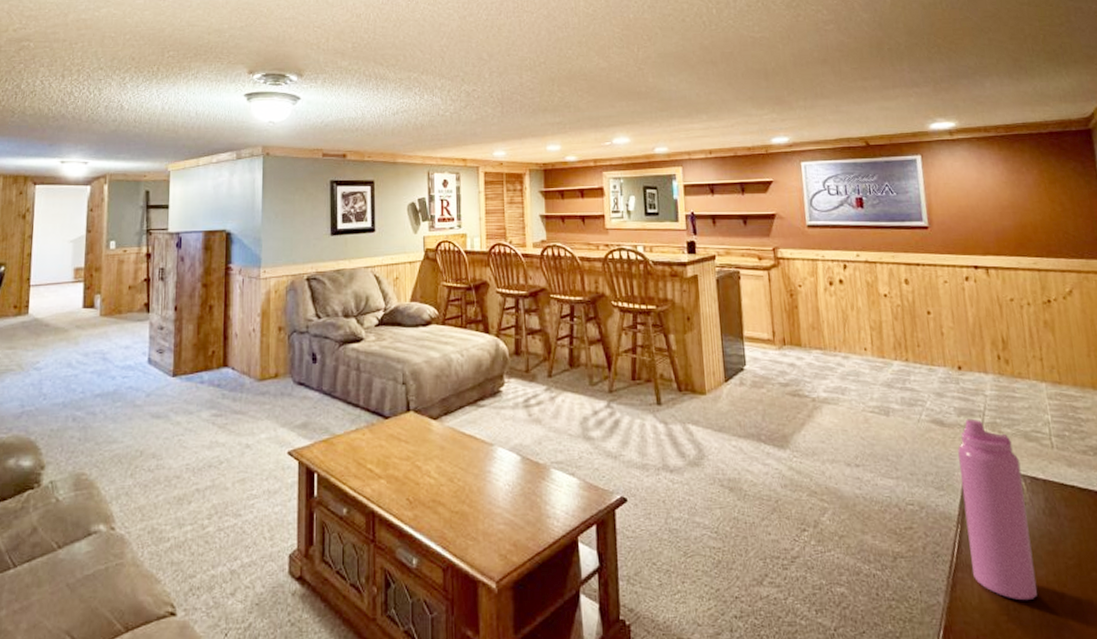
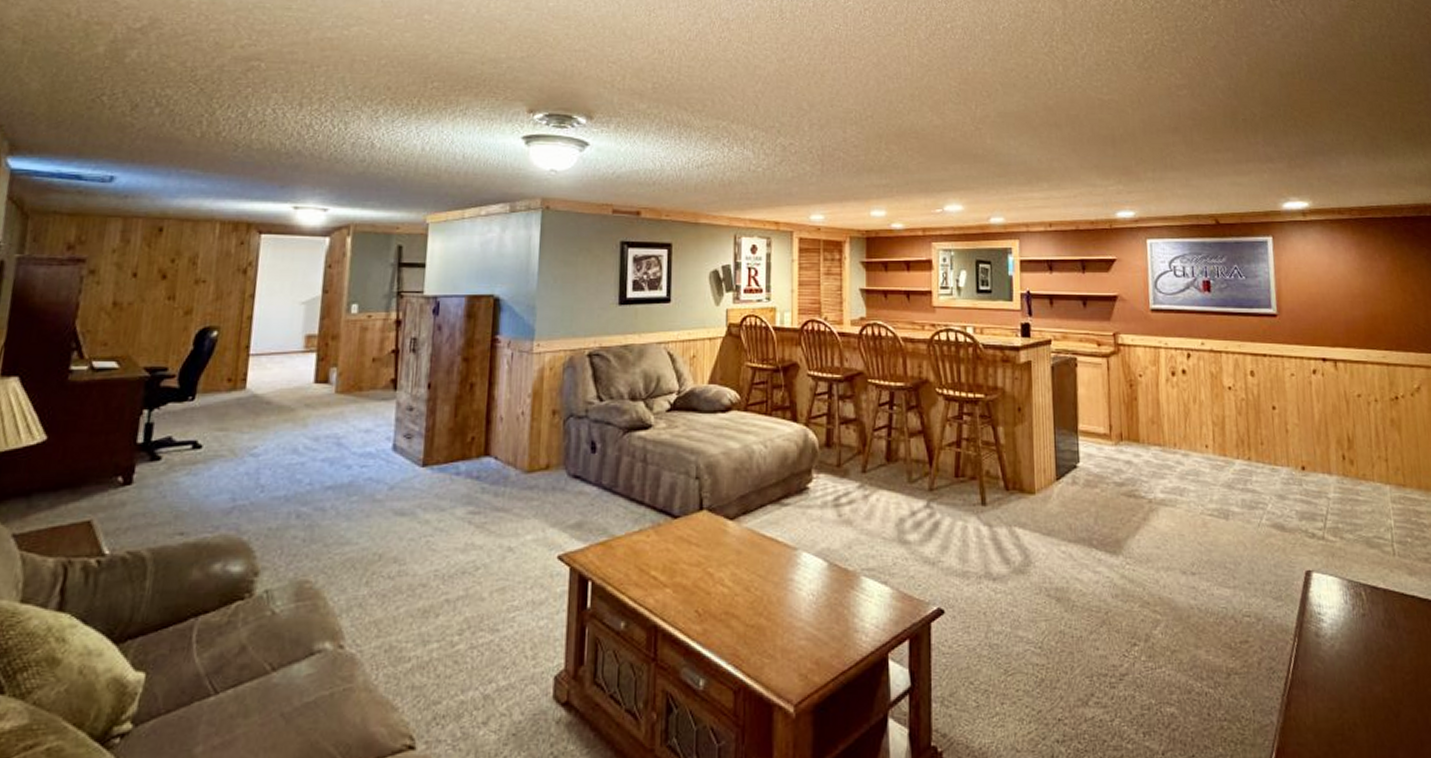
water bottle: present [958,418,1038,601] -> none [1298,523,1374,720]

